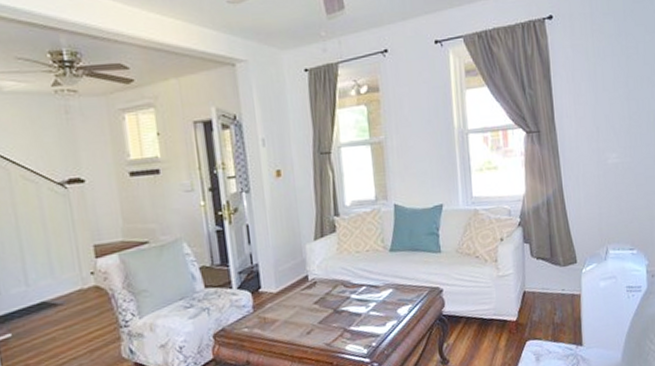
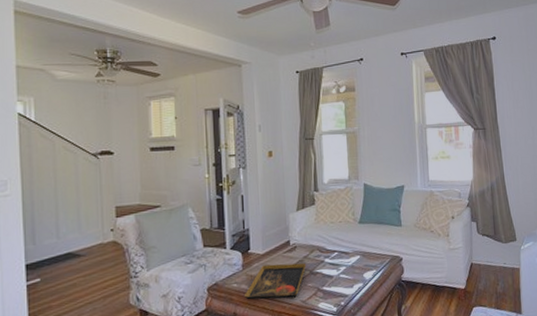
decorative tray: none [258,300,330,346] -> present [245,263,307,300]

